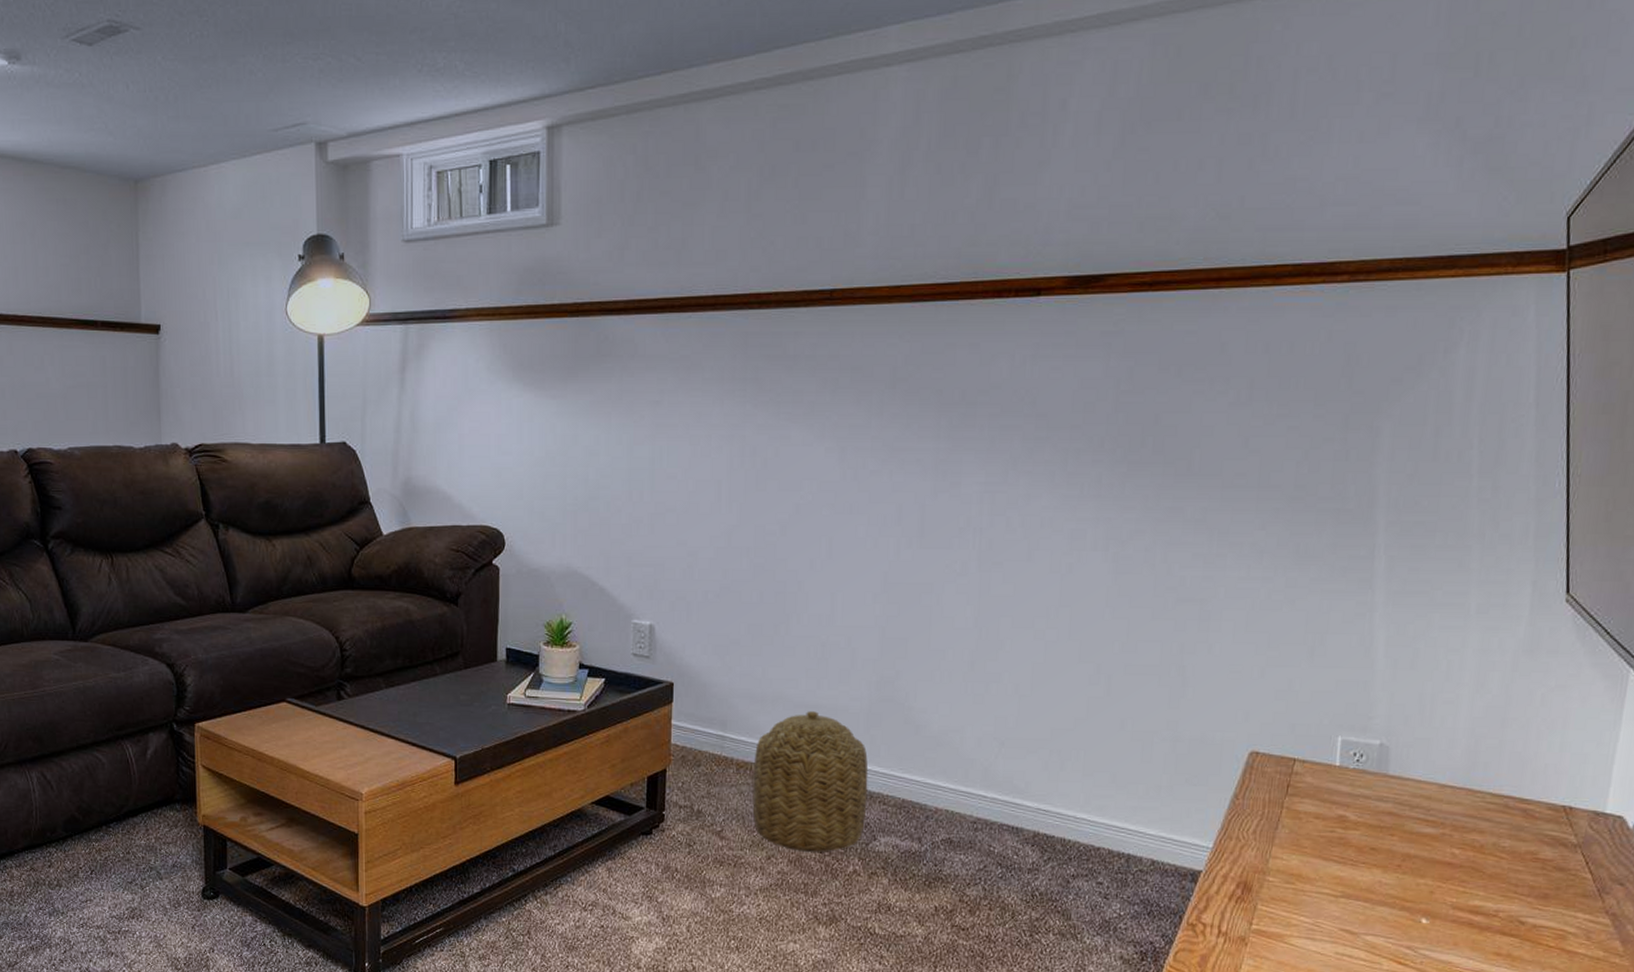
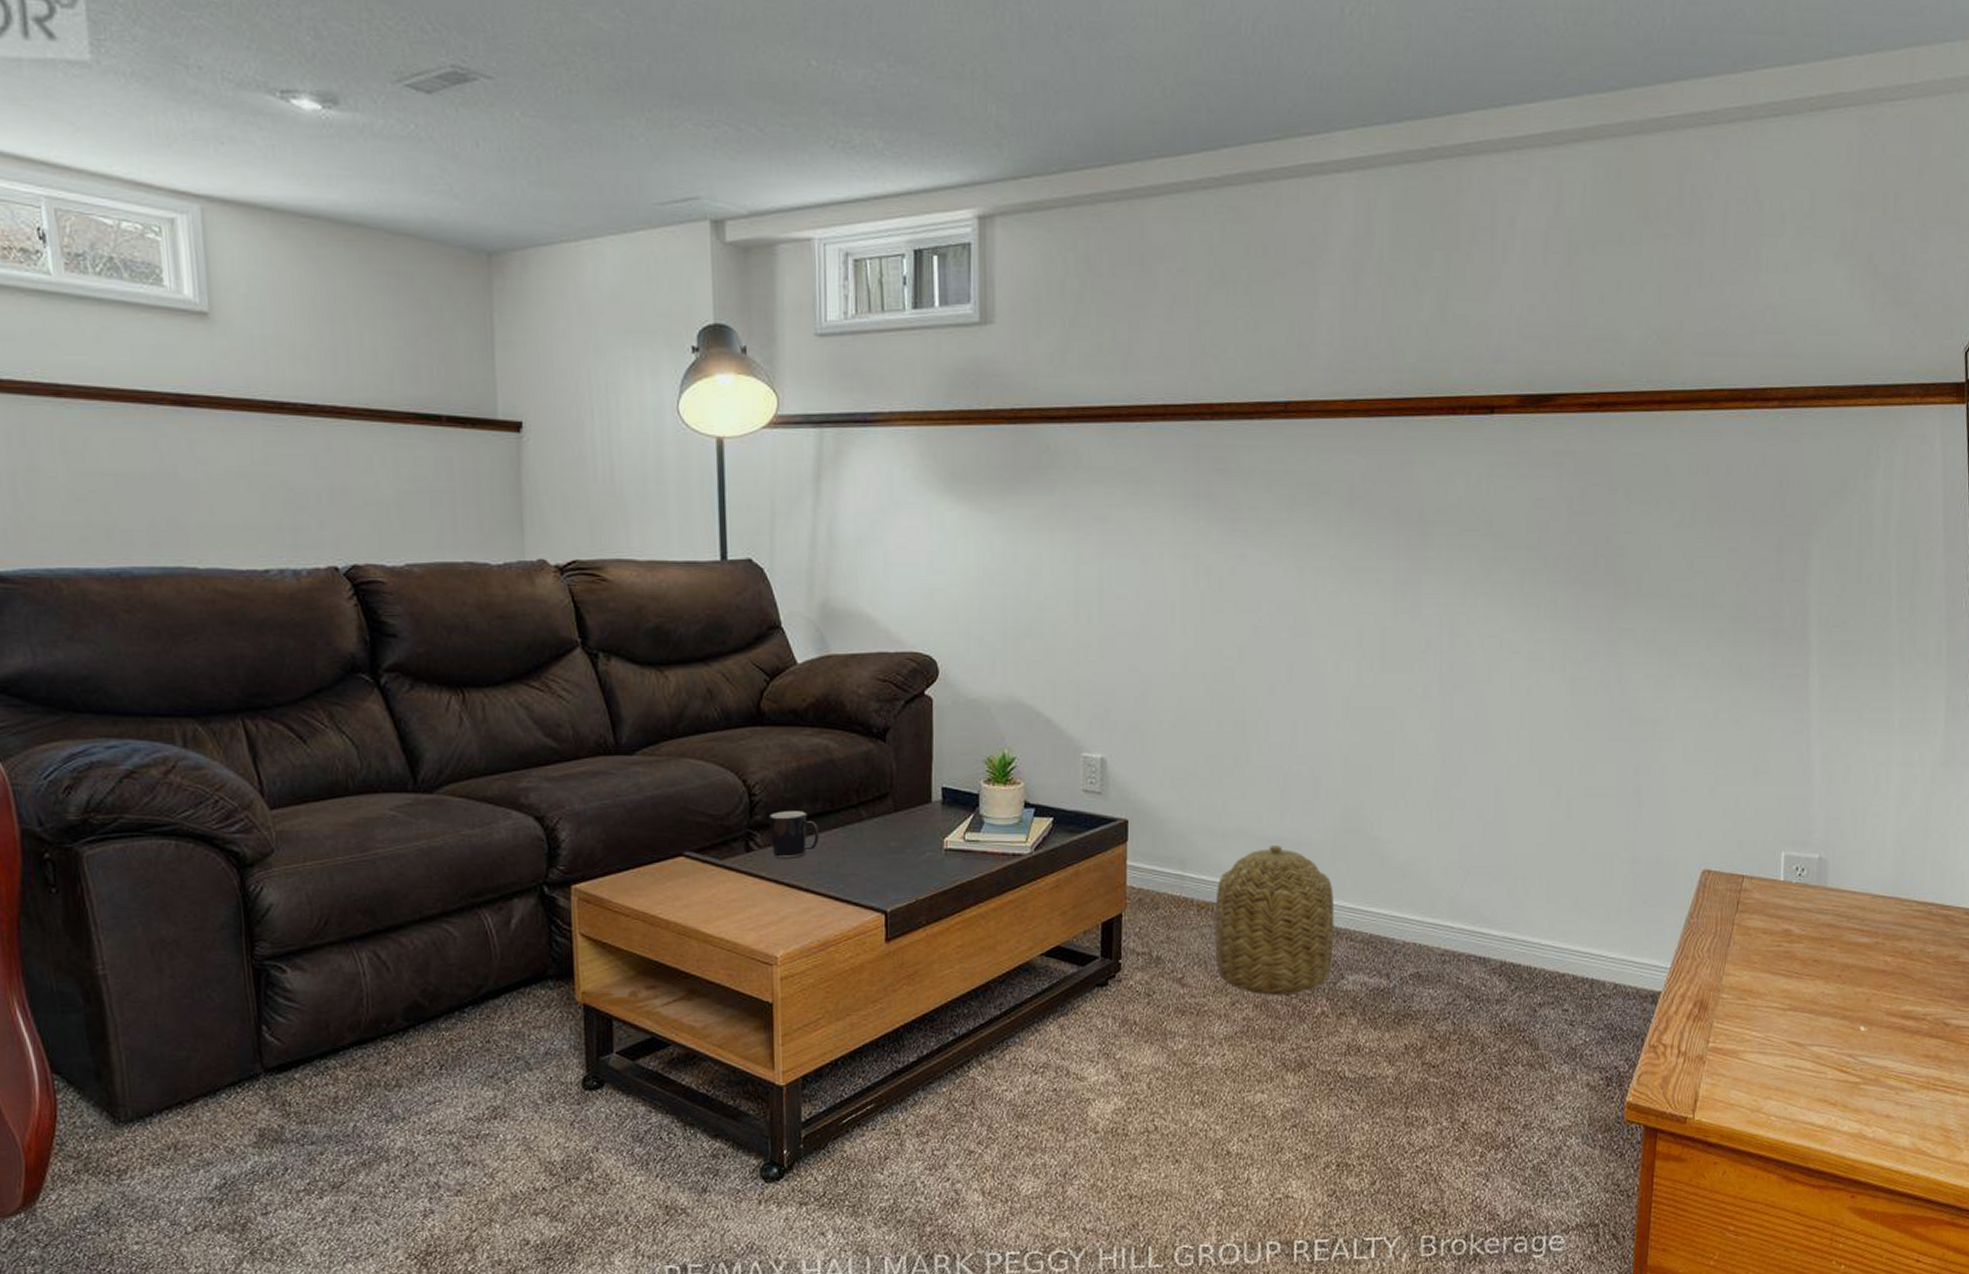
mug: none [357,665,400,708] -> present [768,811,820,860]

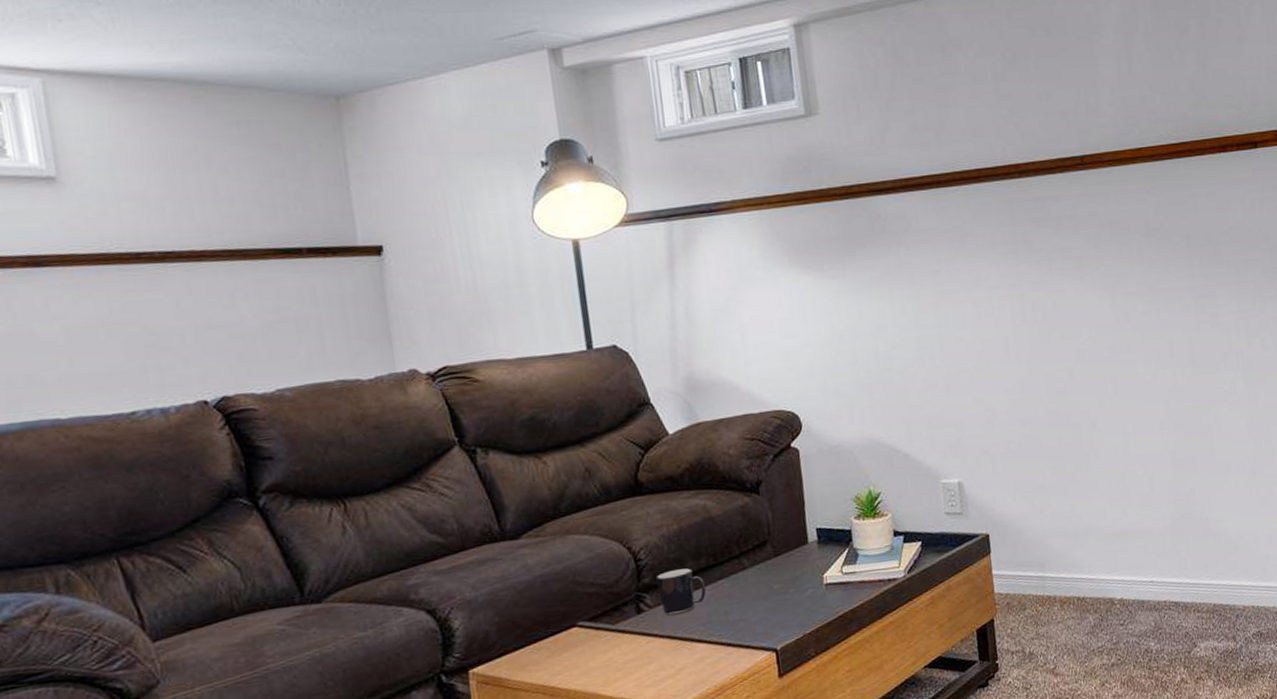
basket: present [1215,845,1335,995] -> none [1075,537,1185,672]

